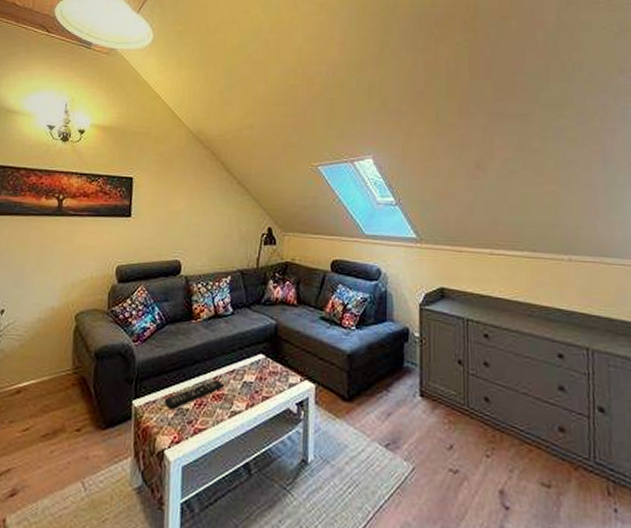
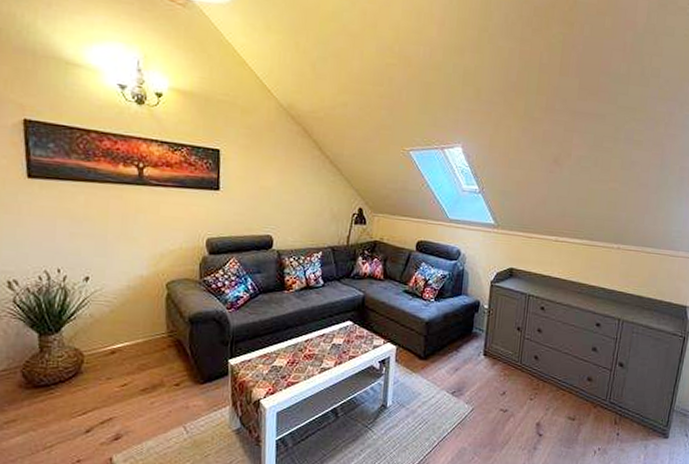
remote control: present [164,380,225,409] -> none [258,342,316,367]

